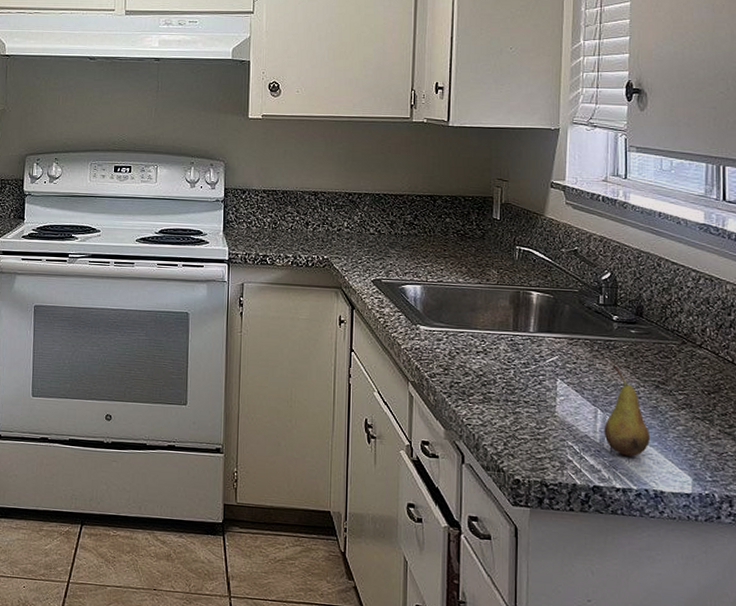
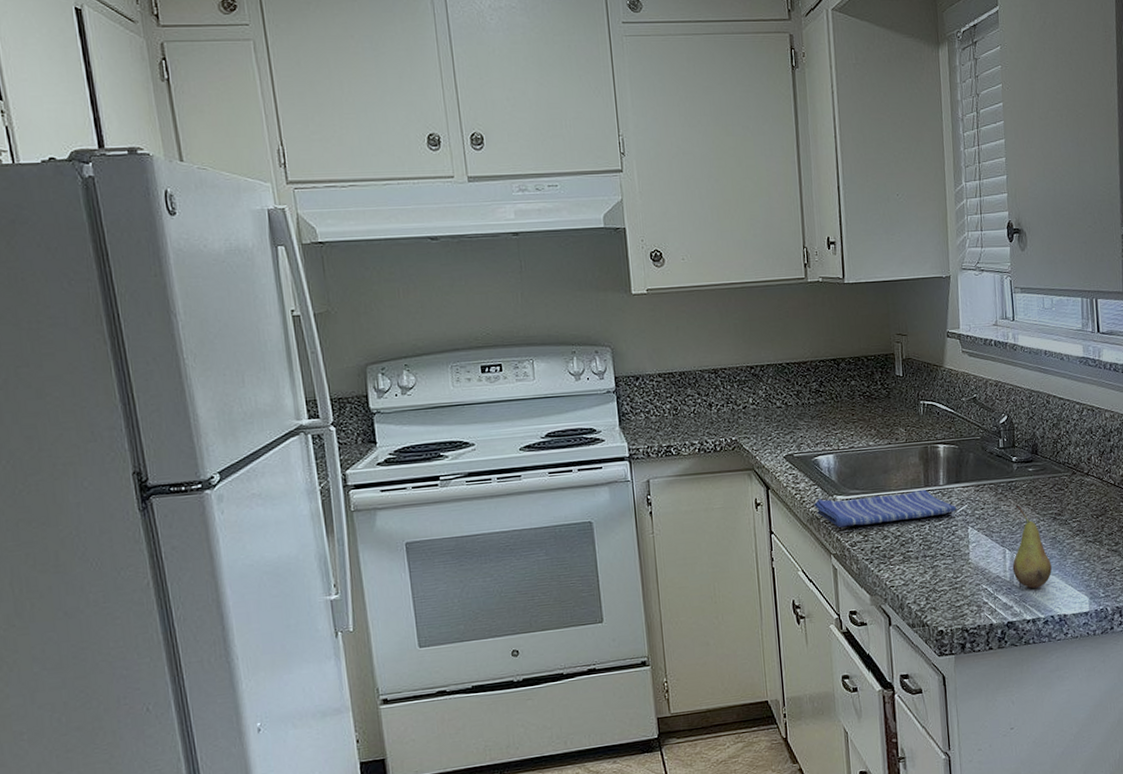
dish towel: none [397,326,546,362] -> present [814,489,957,528]

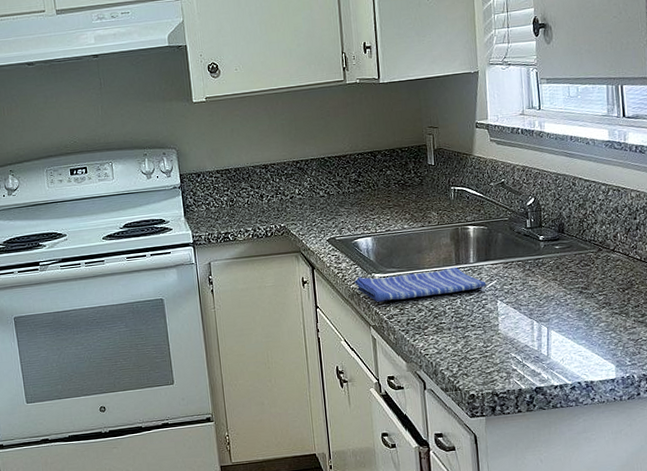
fruit: present [1012,504,1052,589] -> none [540,279,579,357]

